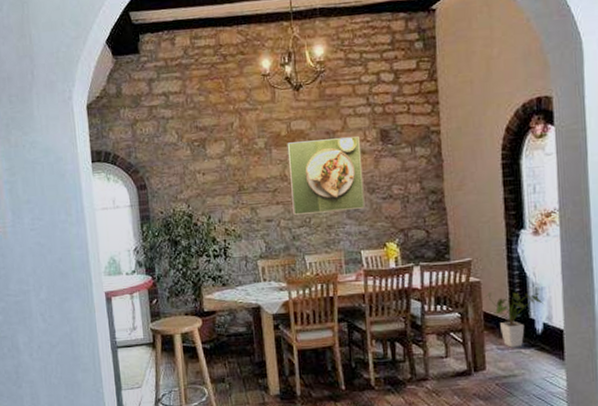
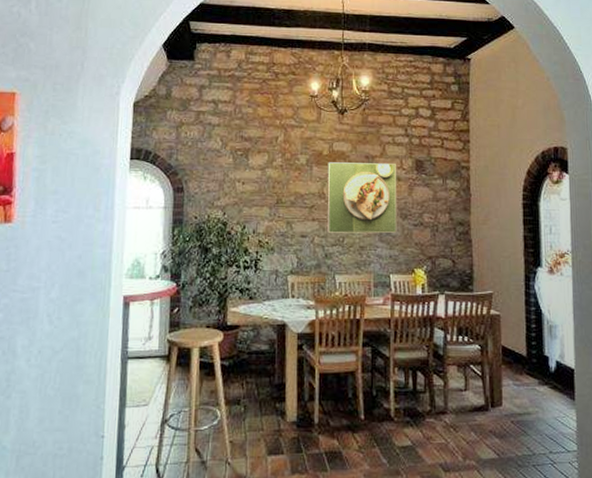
house plant: present [483,292,543,348] -> none [502,326,557,384]

